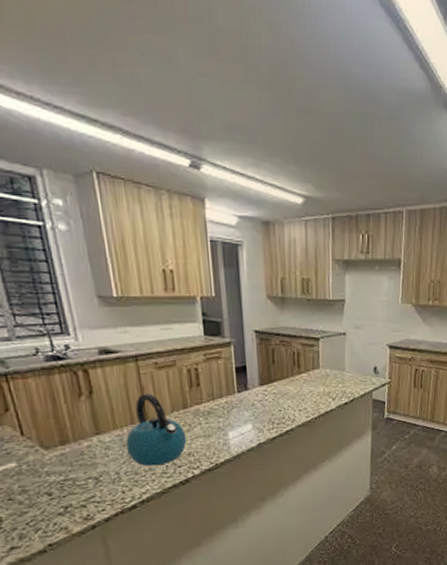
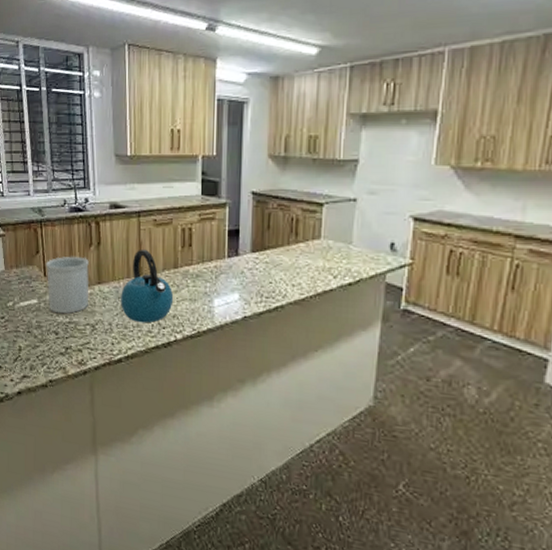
utensil holder: none [21,408,87,473] -> present [46,256,90,315]

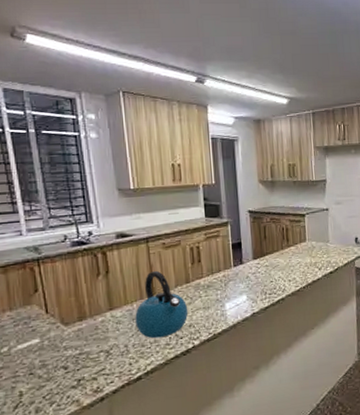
utensil holder: present [46,256,90,315] -> none [47,287,100,347]

